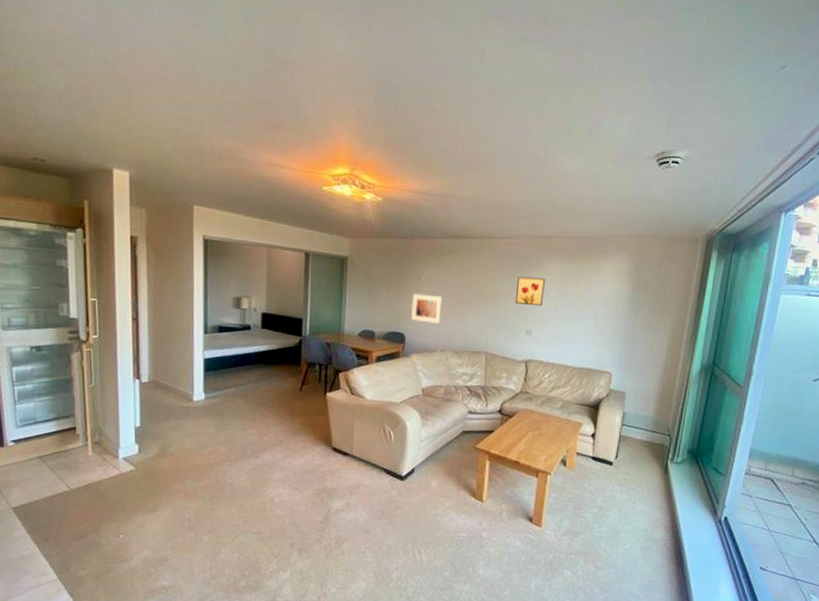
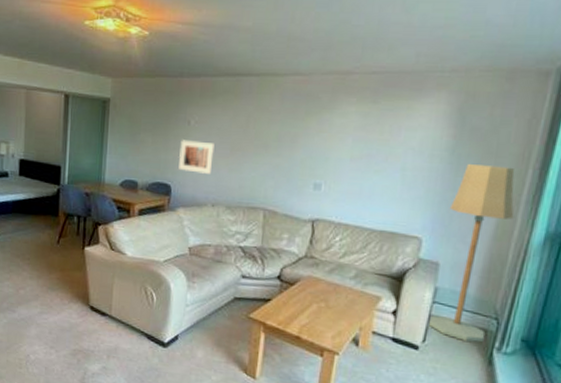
wall art: present [515,277,545,306] -> none [301,120,340,156]
floor lamp: none [620,312,678,455] -> present [429,164,515,343]

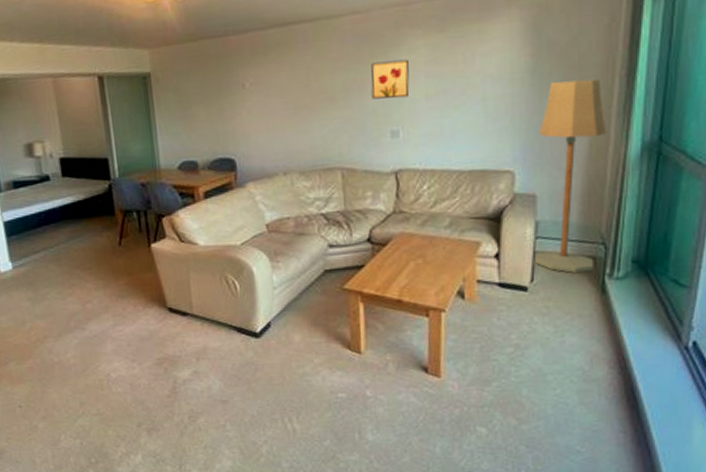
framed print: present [179,140,215,174] -> none [237,104,278,141]
wall art: none [301,120,340,156] -> present [371,59,410,99]

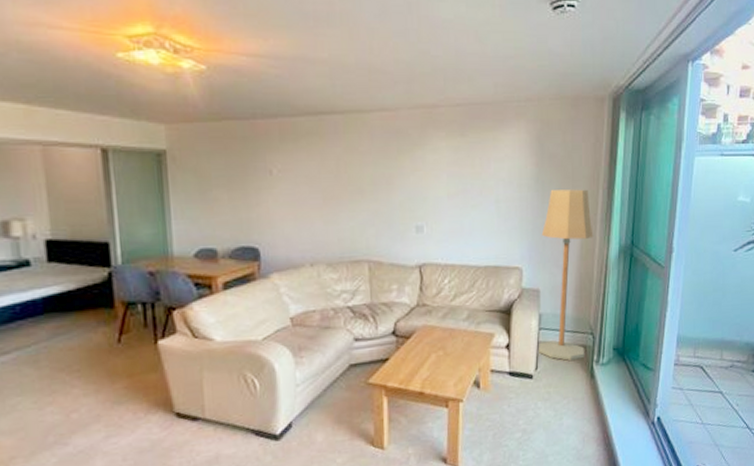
wall art: present [371,59,410,99] -> none [398,158,433,195]

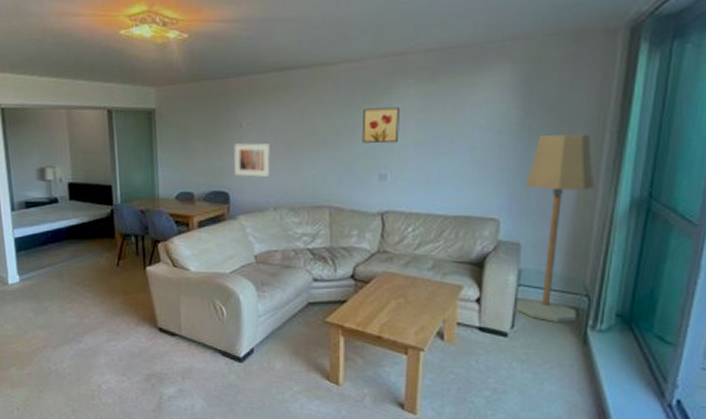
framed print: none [263,192,306,230] -> present [234,143,271,177]
wall art: none [398,158,433,195] -> present [362,107,399,144]

